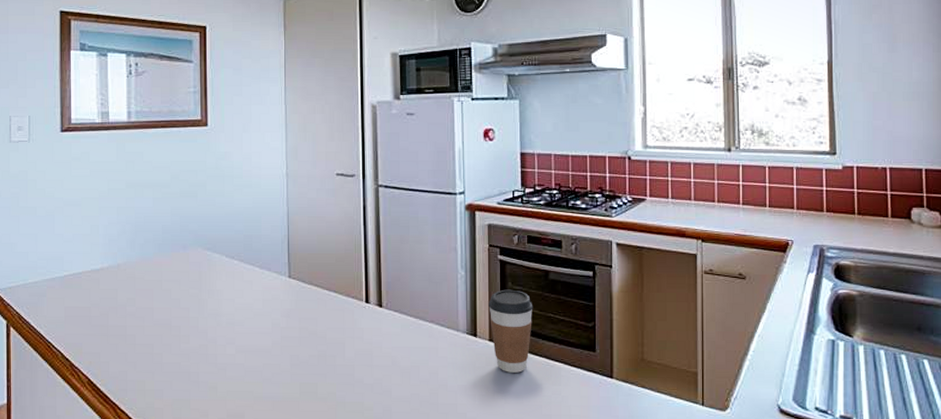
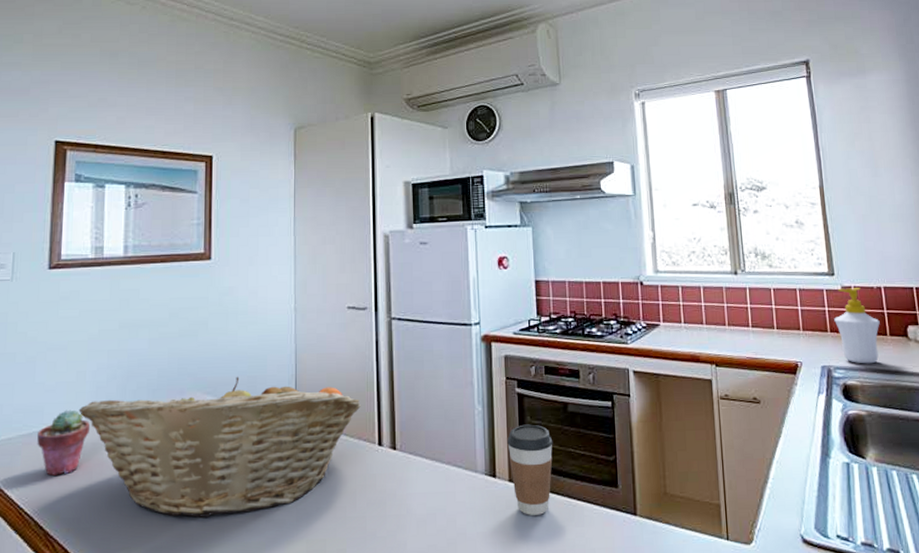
potted succulent: none [60,259,105,316] -> present [37,409,91,476]
fruit basket: none [94,235,349,358] -> present [78,377,361,517]
soap bottle: none [832,168,882,245] -> present [834,288,880,364]

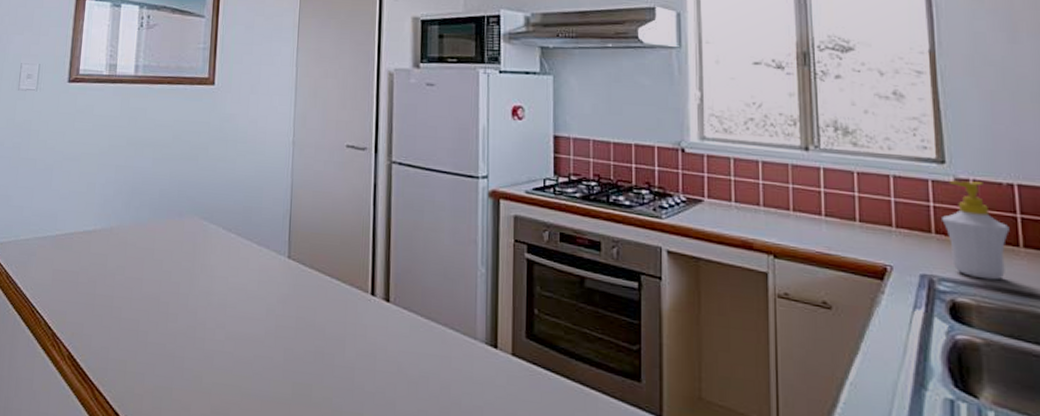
potted succulent: present [37,409,91,476] -> none [50,218,97,280]
fruit basket: present [78,377,361,517] -> none [87,206,355,344]
coffee cup: present [507,424,553,515] -> none [512,294,566,398]

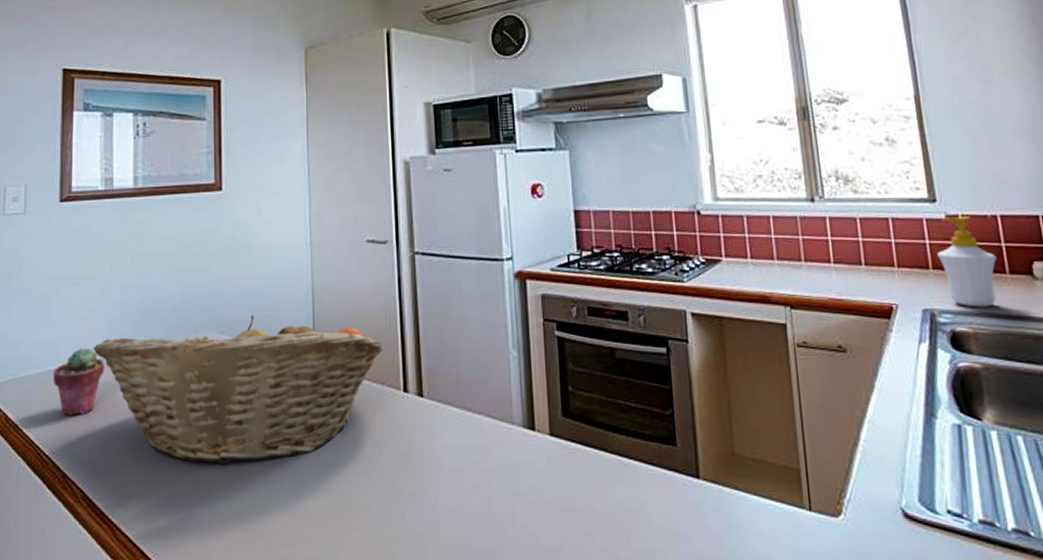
potted succulent: none [50,218,97,280] -> present [53,348,105,416]
fruit basket: none [87,206,355,344] -> present [93,316,384,464]

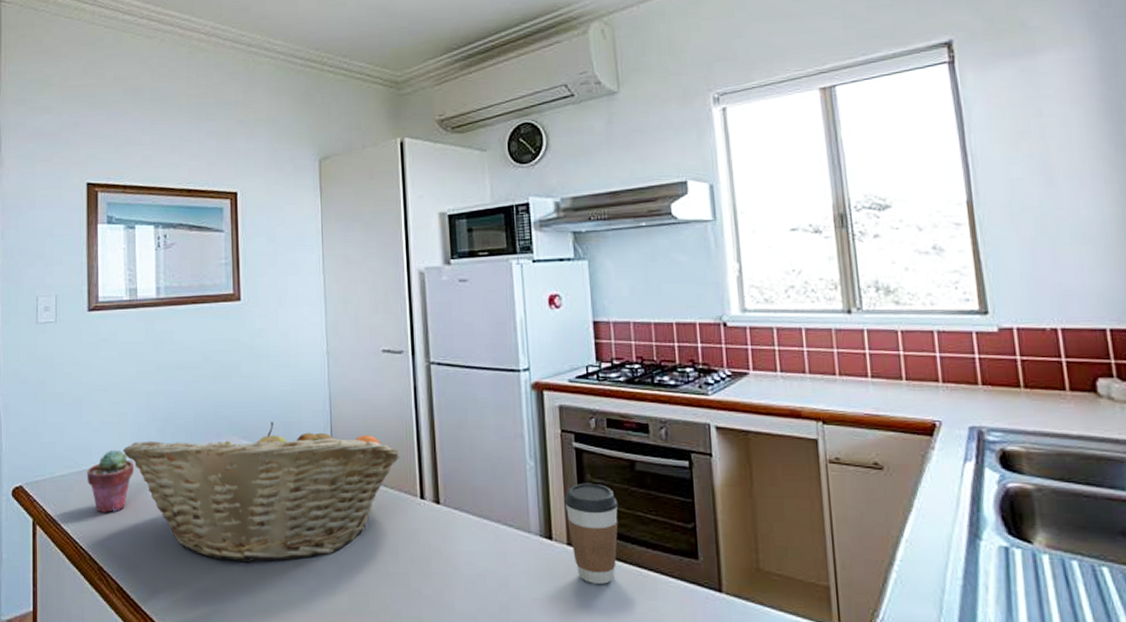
coffee cup: none [546,371,600,474] -> present [564,483,619,584]
soap bottle: present [937,216,997,308] -> none [987,329,1055,426]

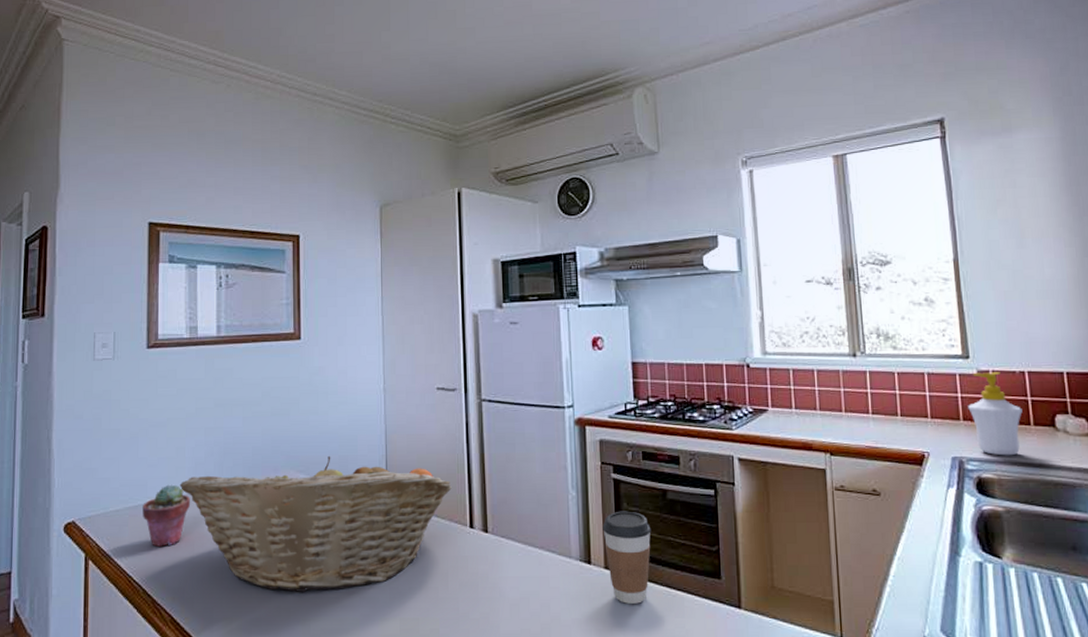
soap bottle: none [987,329,1055,426] -> present [968,372,1023,456]

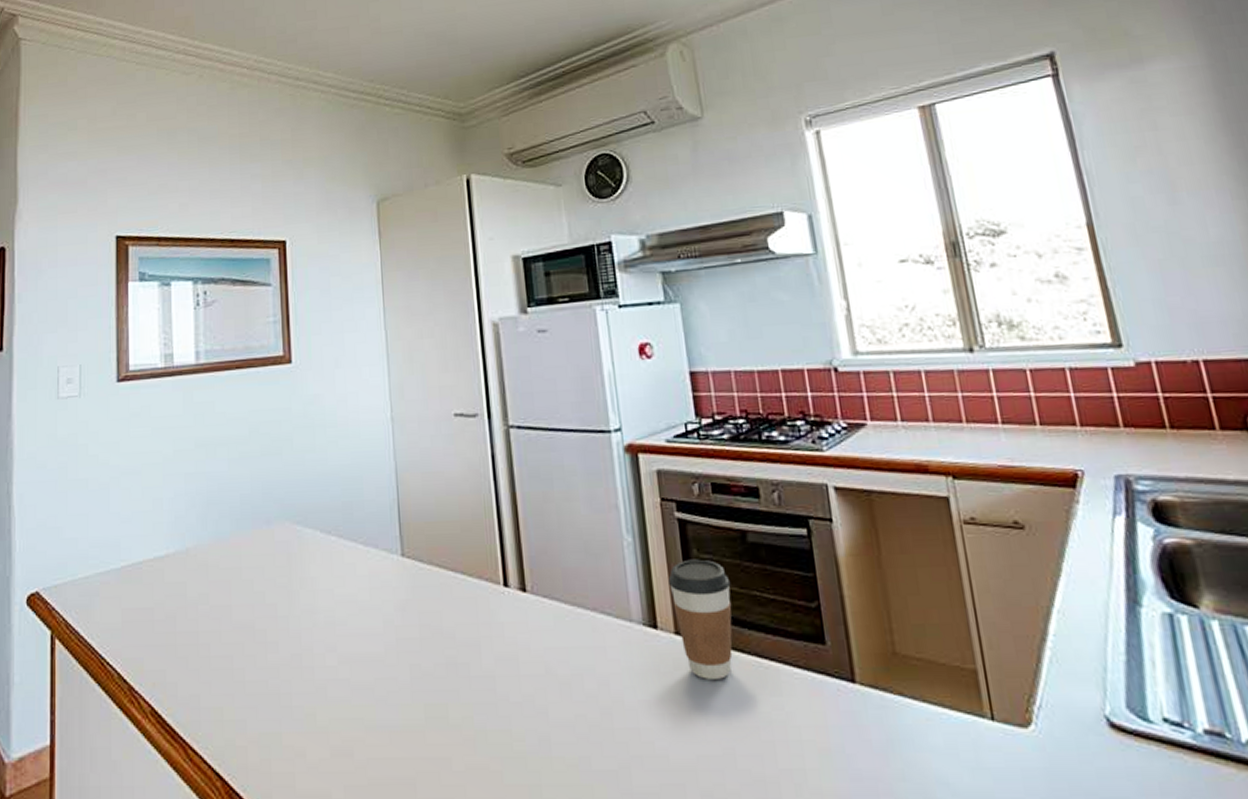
potted succulent: present [142,484,191,547] -> none [116,543,171,620]
fruit basket: present [179,456,452,592] -> none [157,503,479,673]
soap bottle: present [968,372,1023,456] -> none [1128,363,1206,472]

